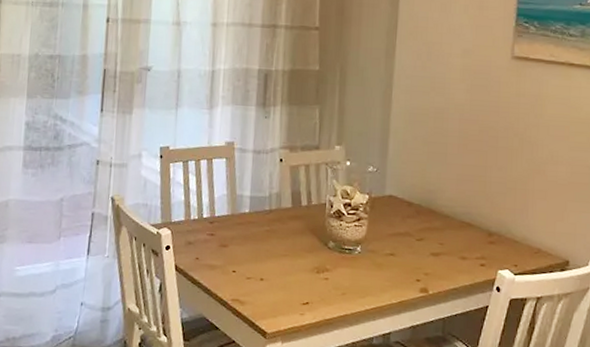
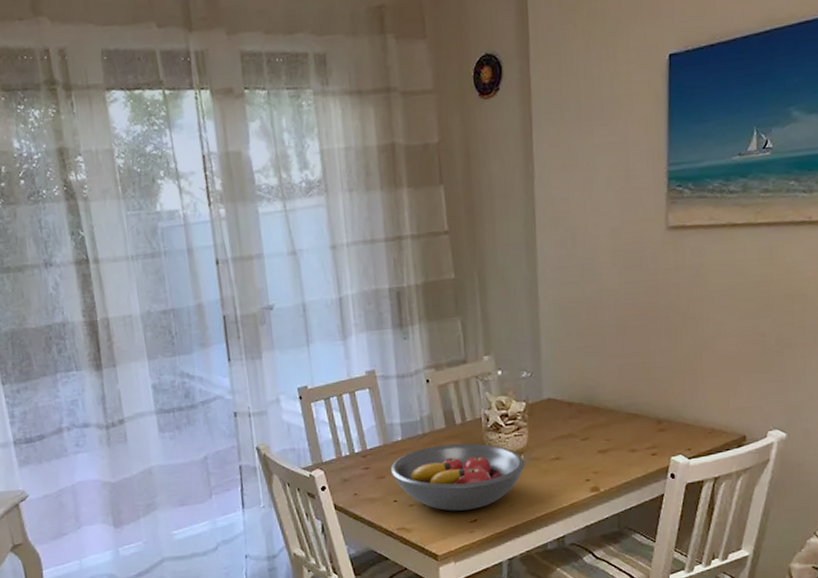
fruit bowl: none [233,223,362,292] -> present [390,443,525,511]

